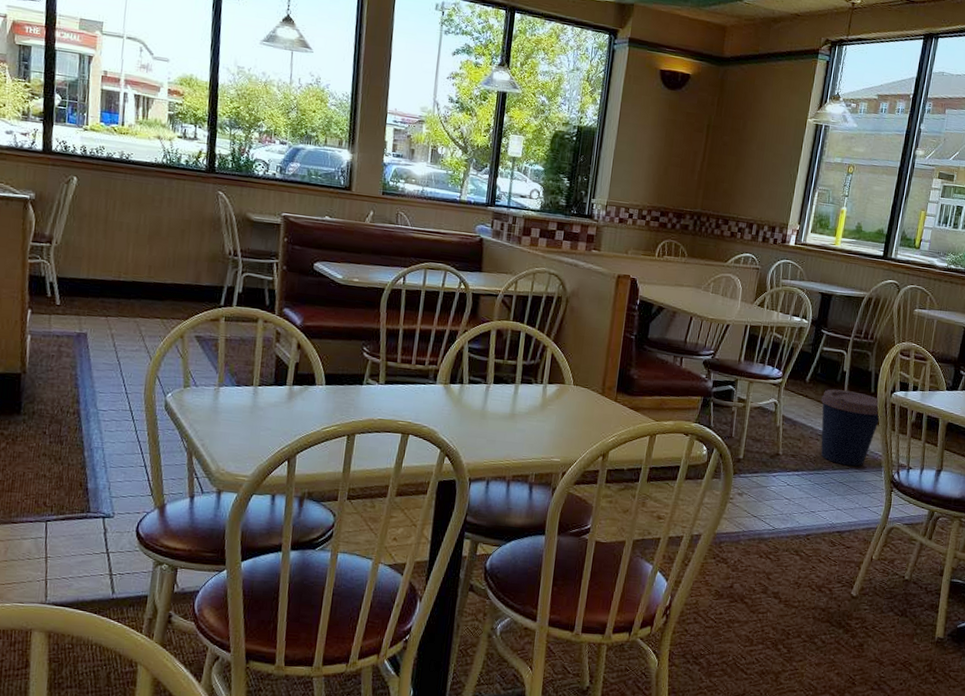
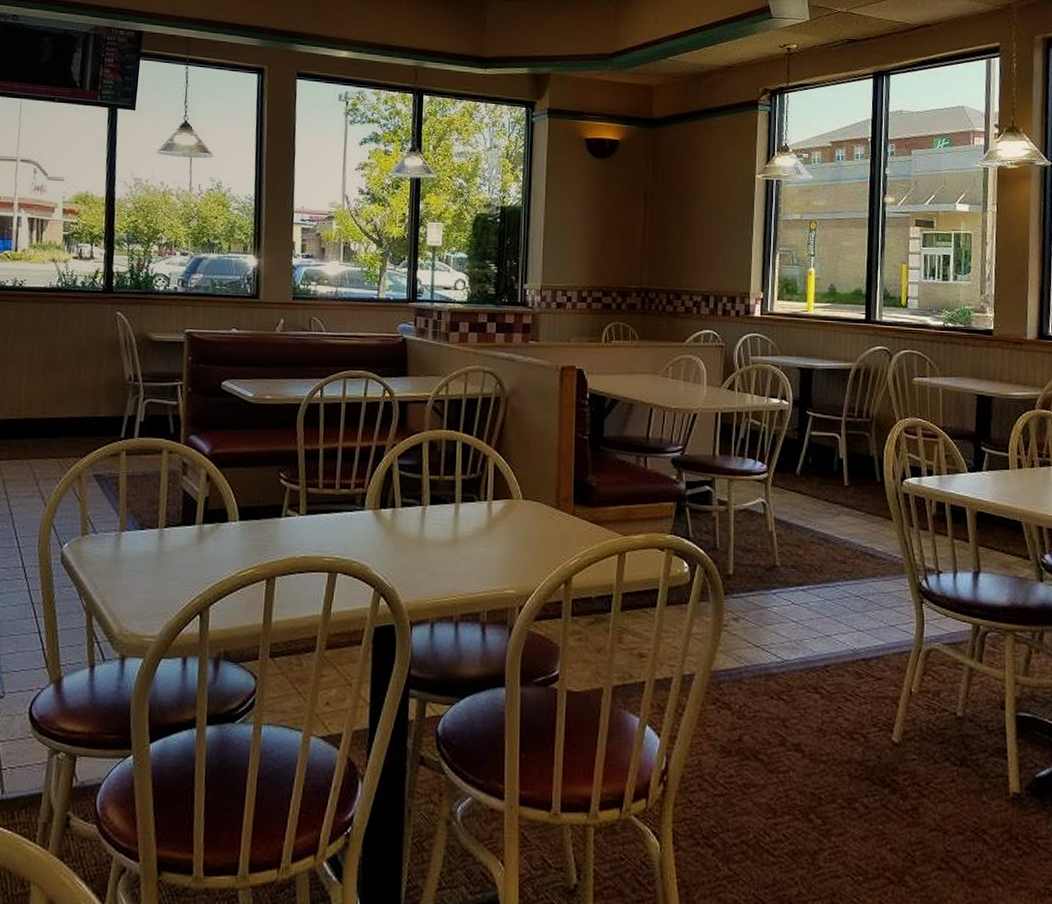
coffee cup: present [820,389,881,467] -> none [817,481,894,575]

